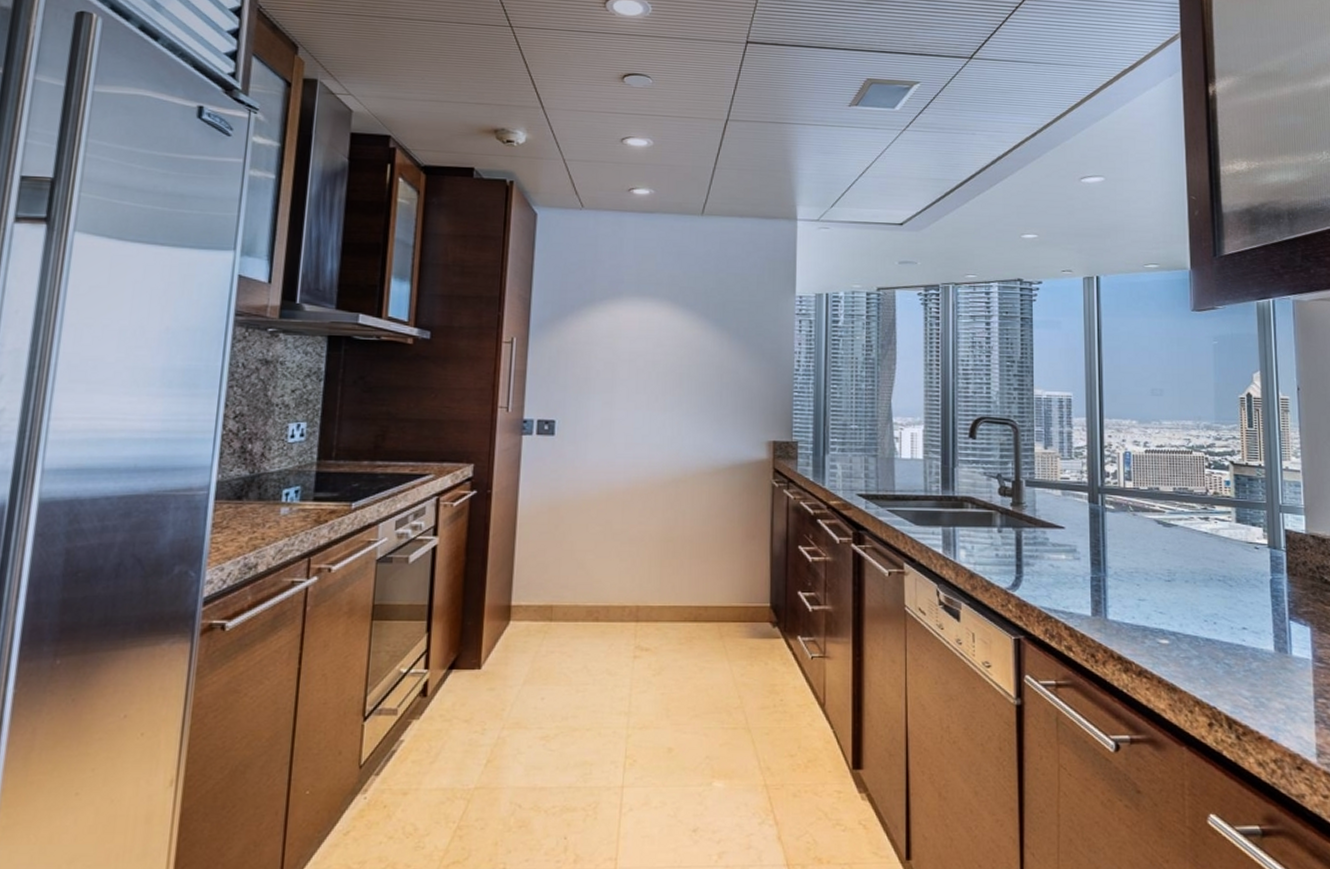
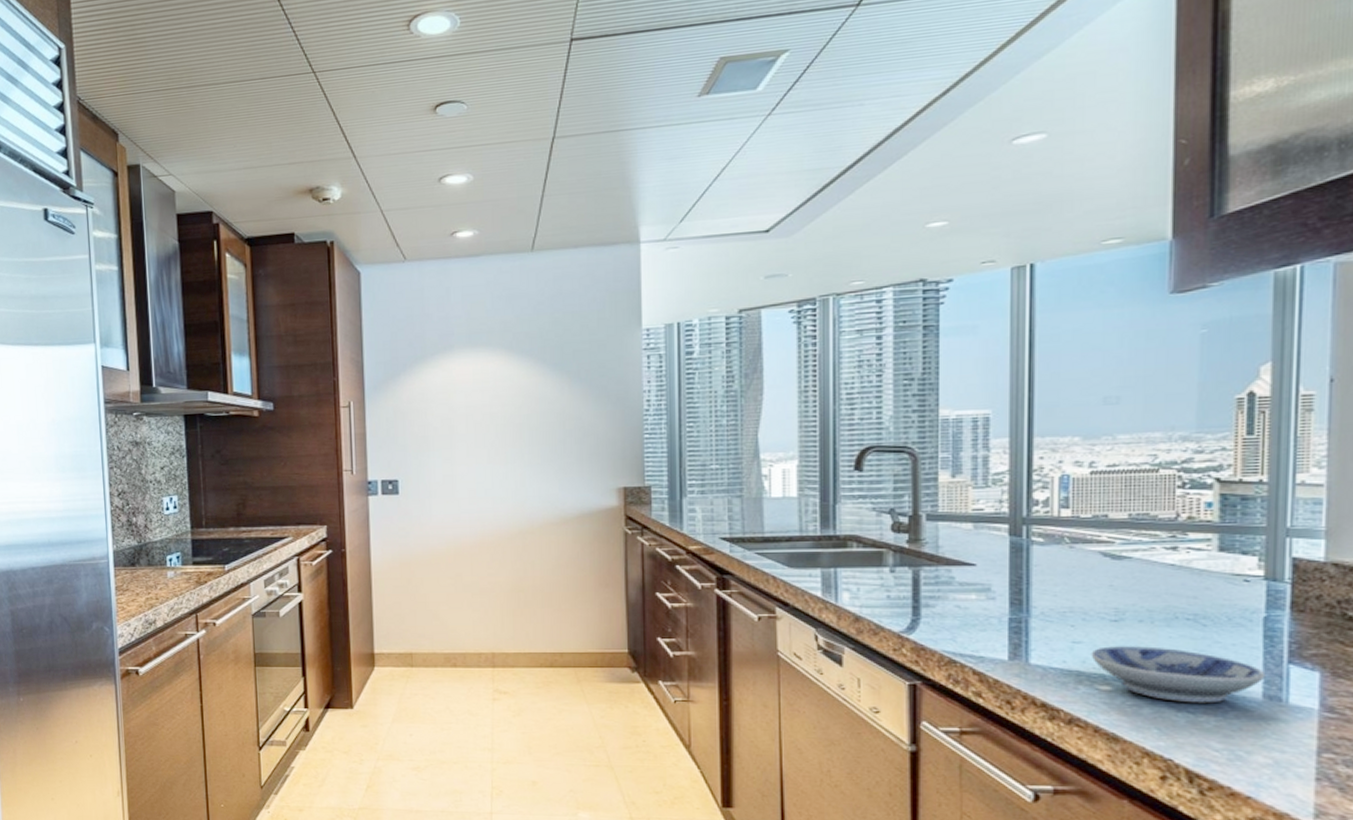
bowl: none [1152,604,1275,655] -> present [1091,646,1266,704]

